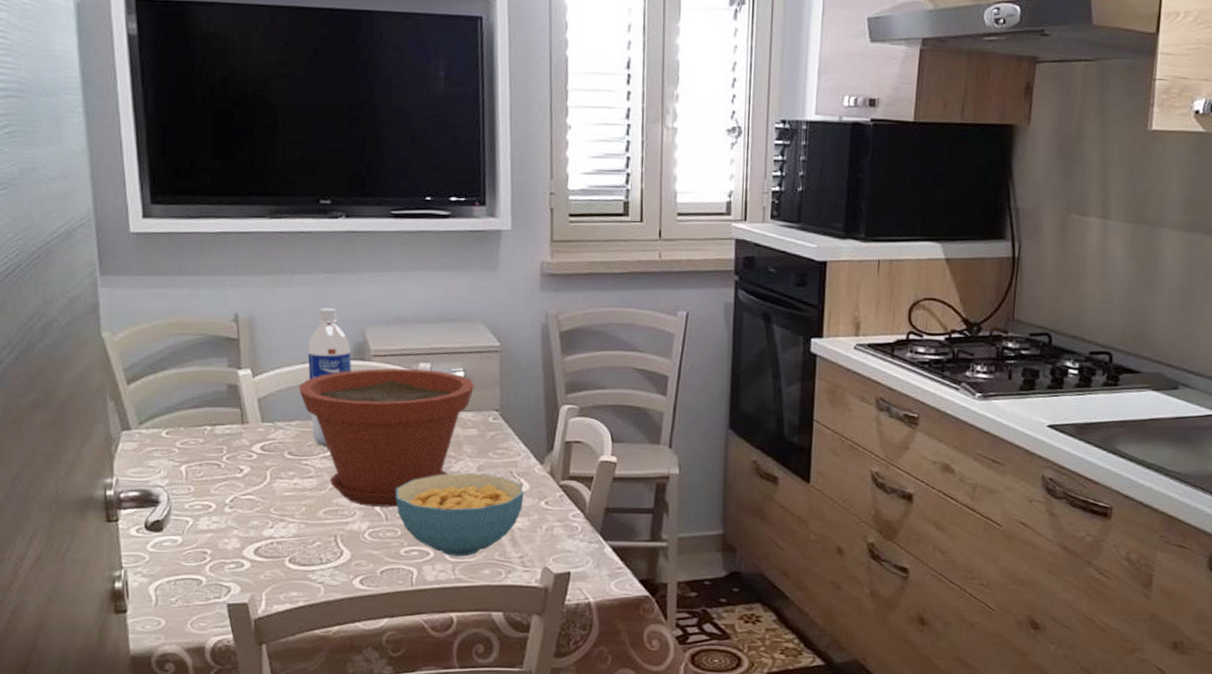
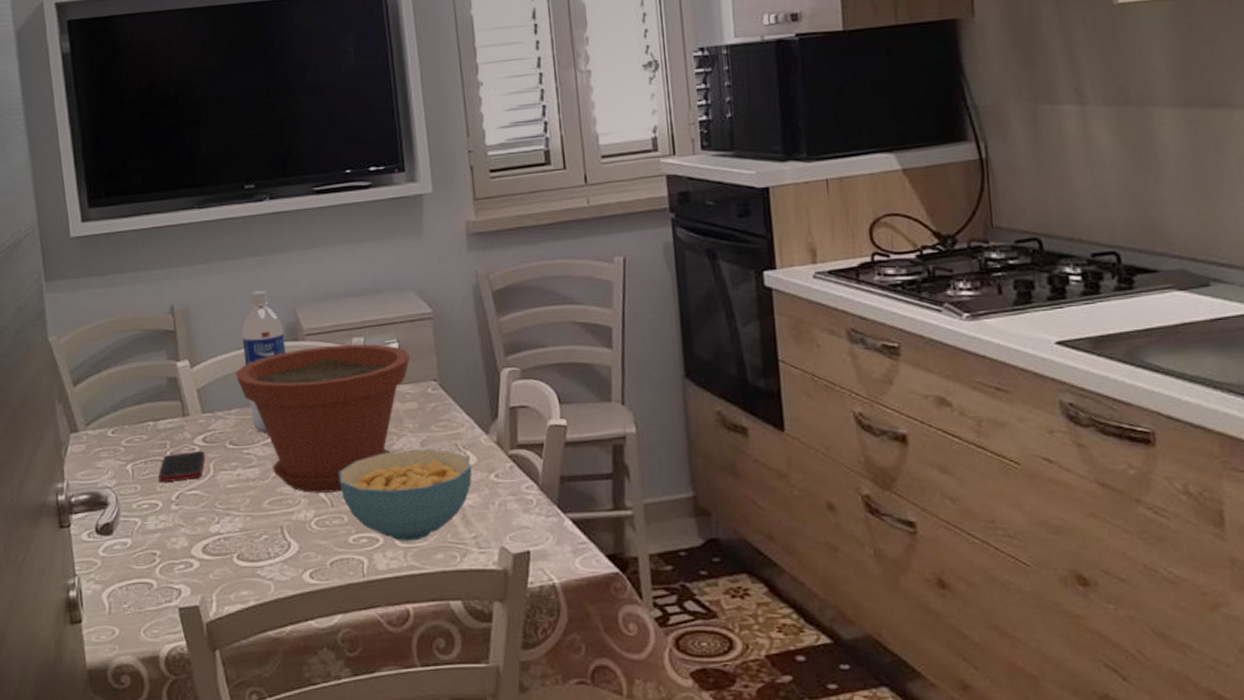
cell phone: none [213,458,263,486] -> present [159,451,205,483]

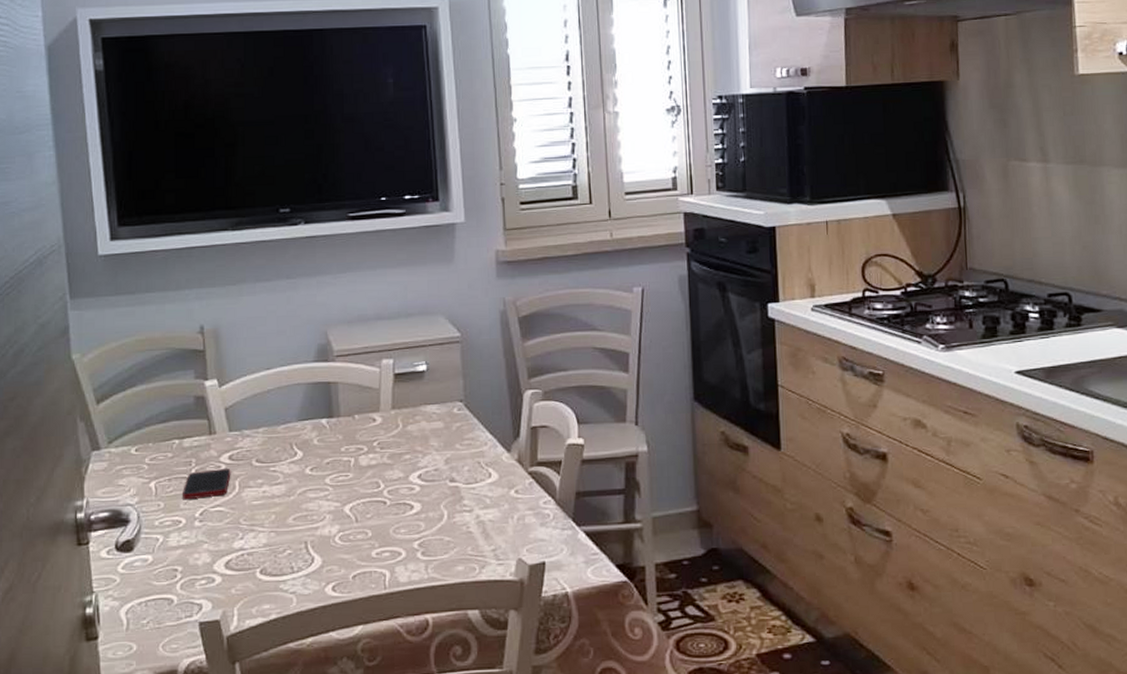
plant pot: present [236,344,410,493] -> none [265,365,437,509]
water bottle: present [241,291,285,433] -> none [272,312,315,451]
cereal bowl: present [339,449,472,541] -> none [364,466,493,555]

